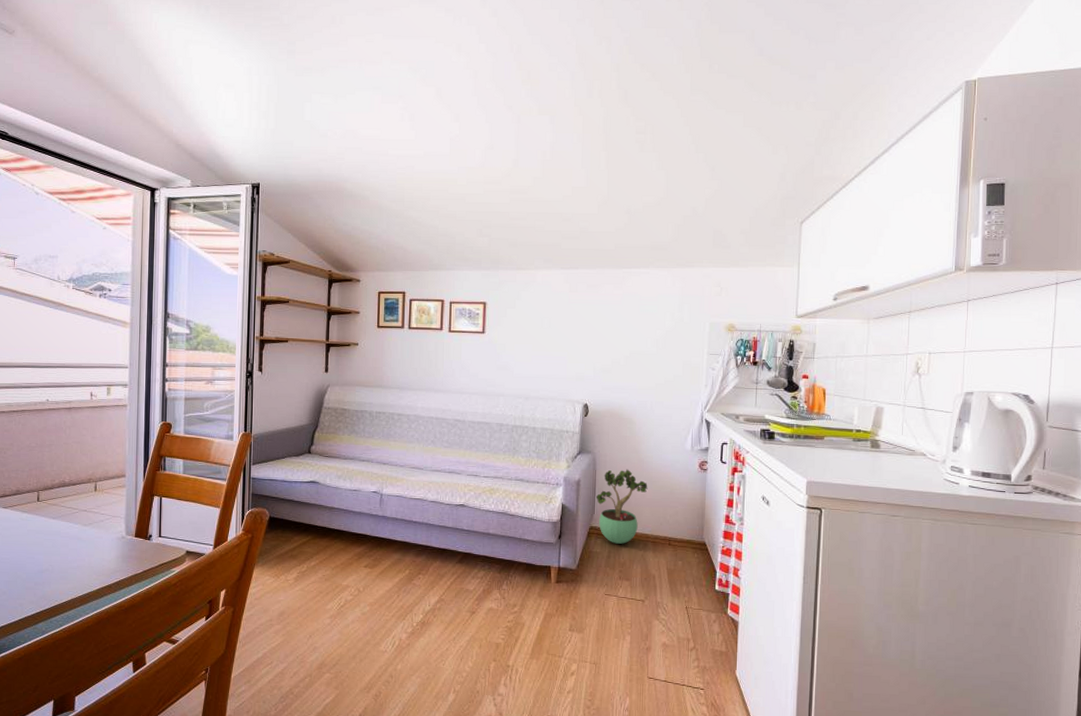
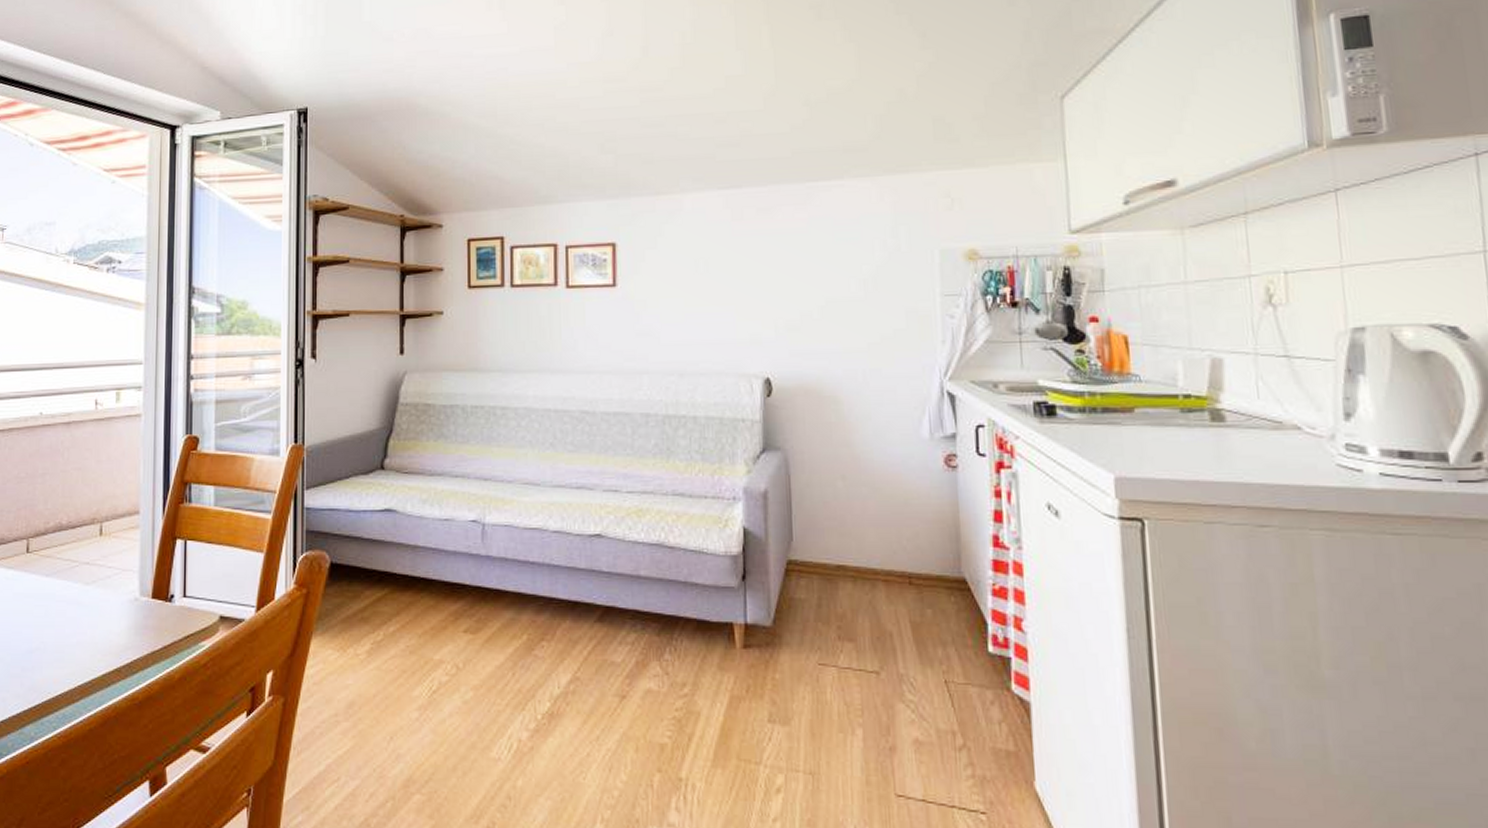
potted plant: present [596,469,648,544] -> none [794,471,870,585]

